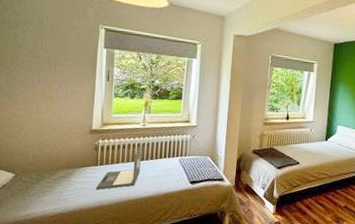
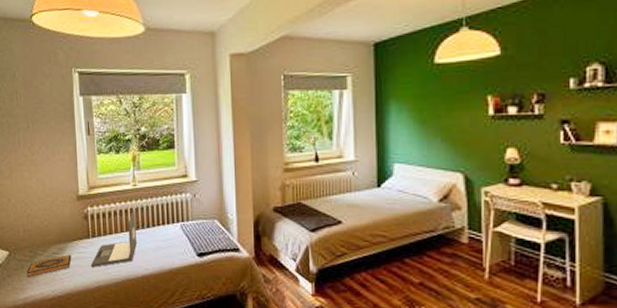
hardback book: none [30,178,78,197] -> present [26,254,72,277]

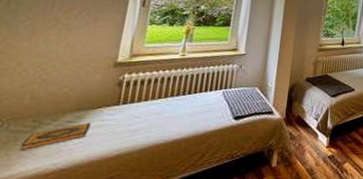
laptop: present [91,210,138,267] -> none [114,78,179,134]

